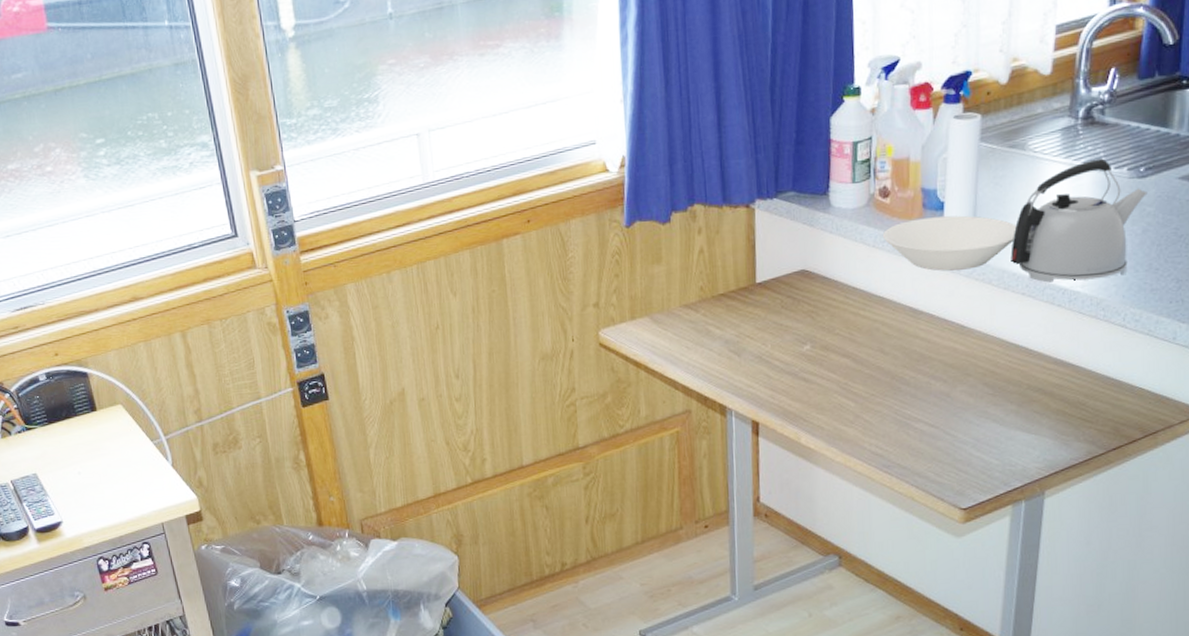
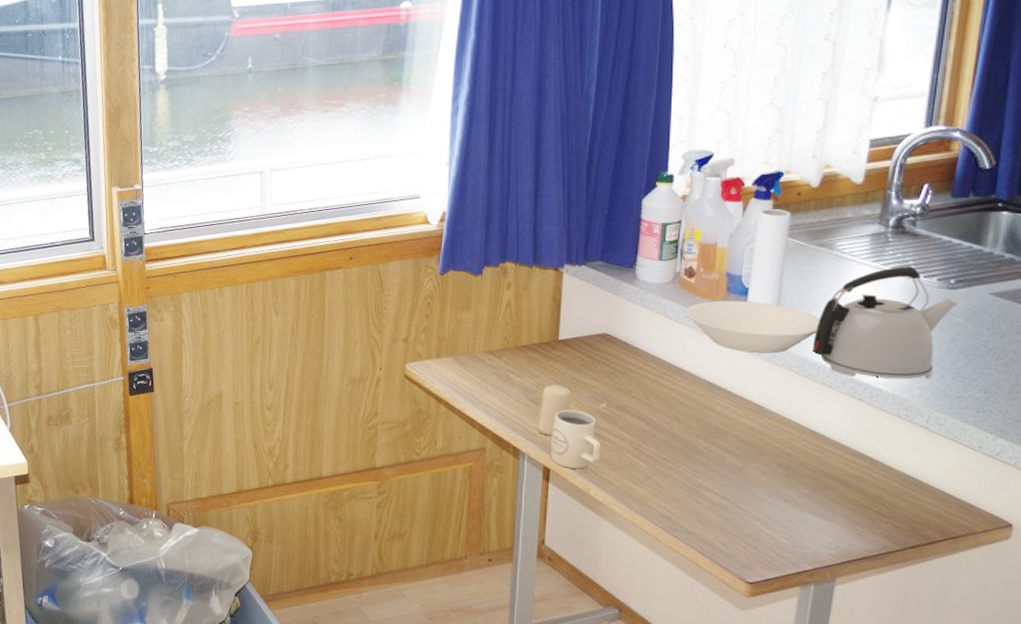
candle: none [742,331,774,388] -> present [537,384,570,436]
mug: none [756,356,809,419] -> present [550,409,602,469]

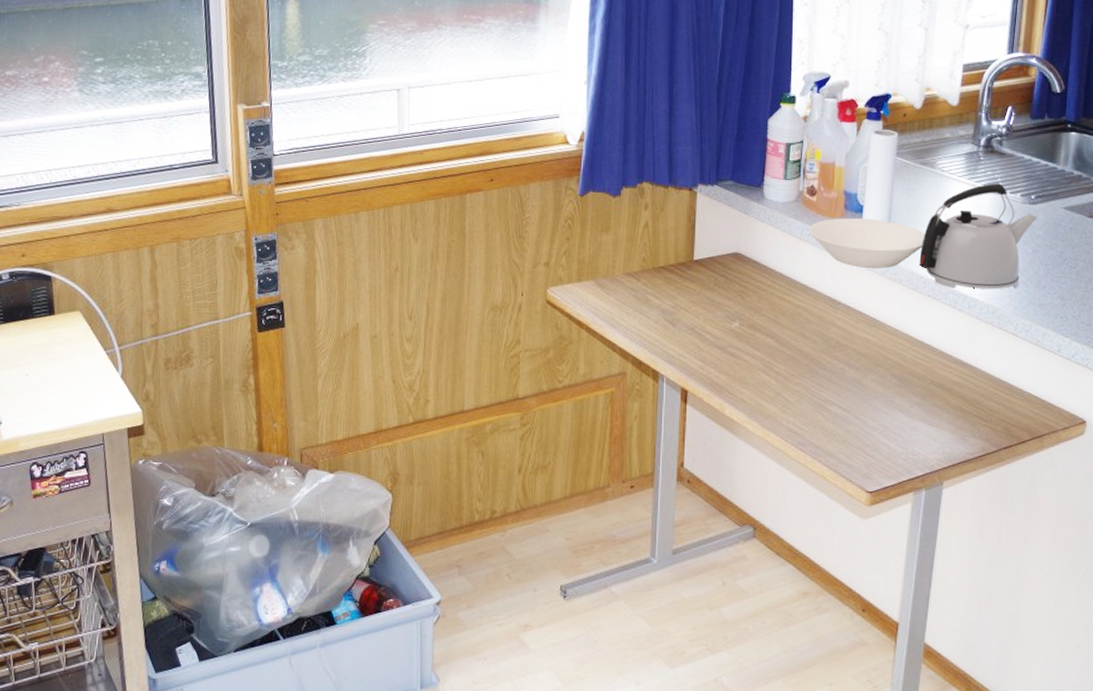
candle: present [537,384,570,436] -> none [675,305,706,357]
mug: present [550,409,602,469] -> none [687,330,735,389]

